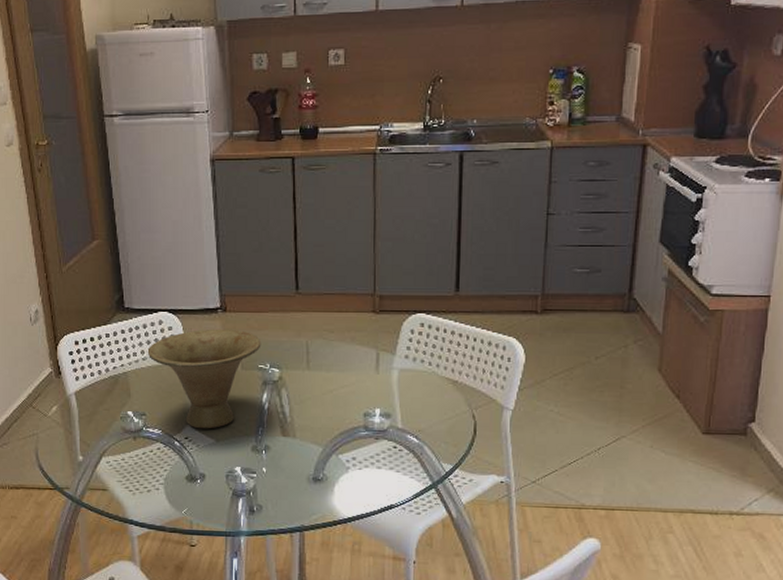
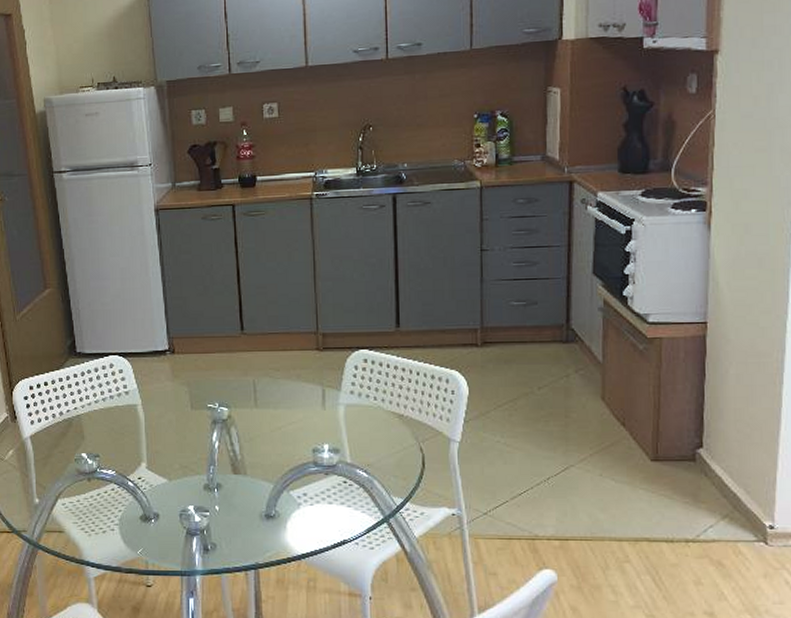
bowl: present [147,328,261,429] -> none [99,370,210,469]

